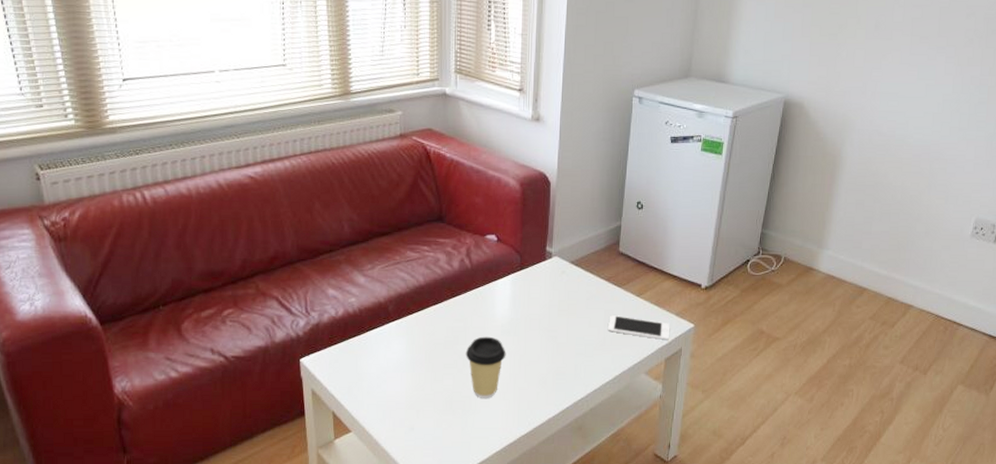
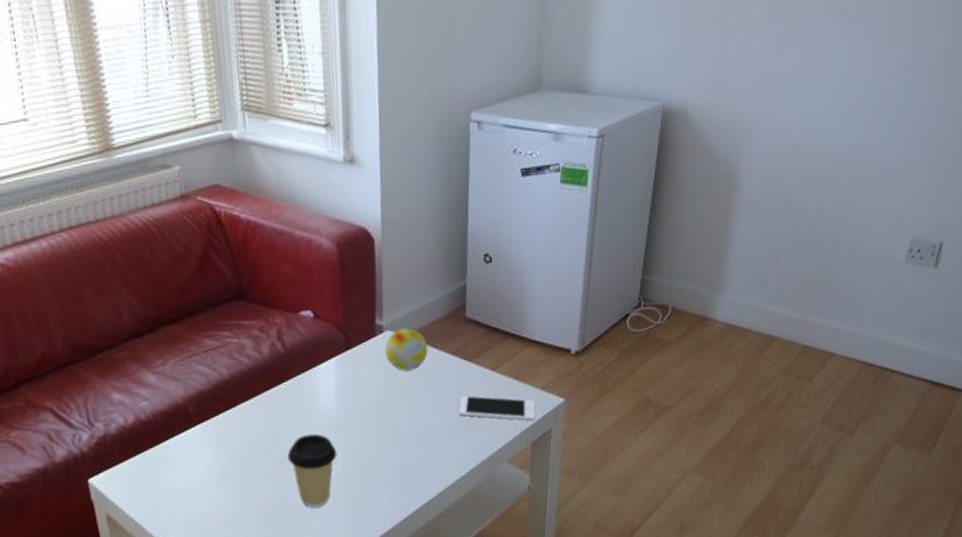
decorative ball: none [552,256,587,291] -> present [385,328,428,371]

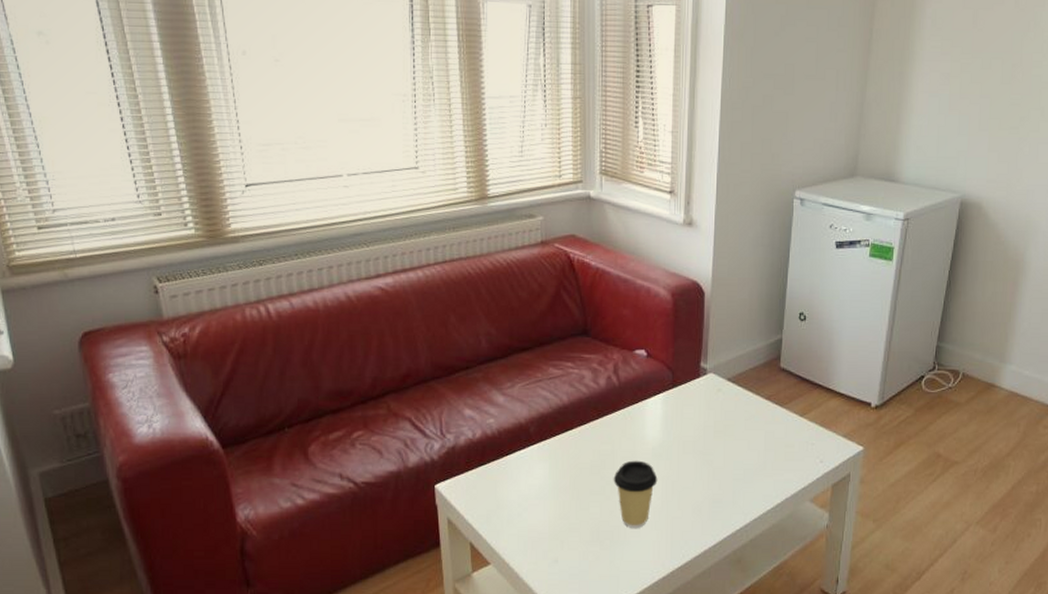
decorative ball: present [385,328,428,371] -> none [707,372,745,410]
cell phone: present [458,395,536,421] -> none [768,436,838,465]

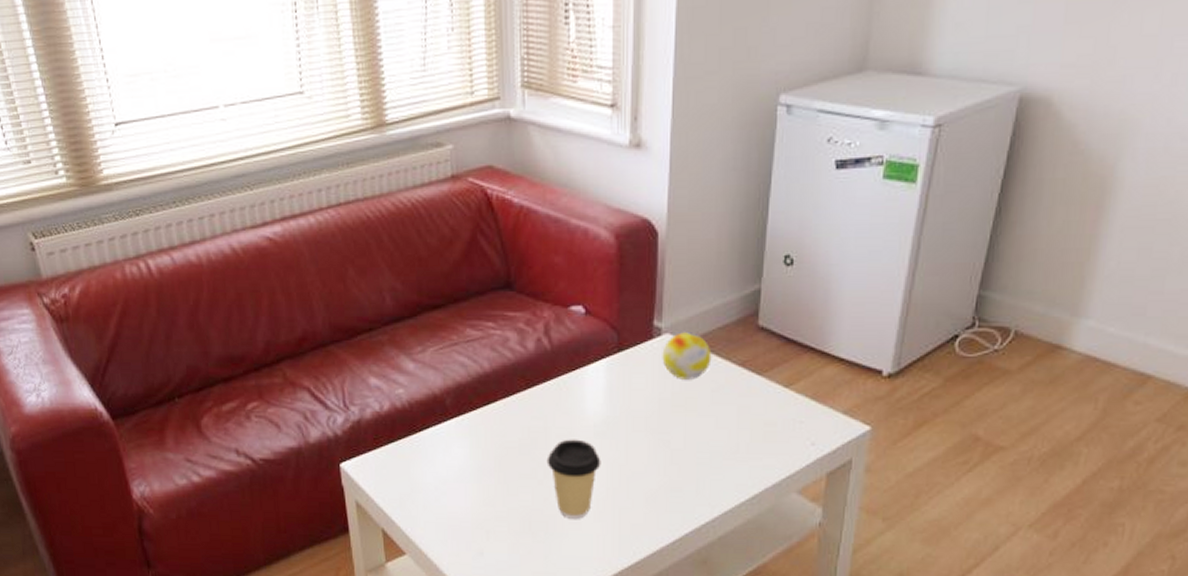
decorative ball: none [707,372,745,410] -> present [662,332,712,380]

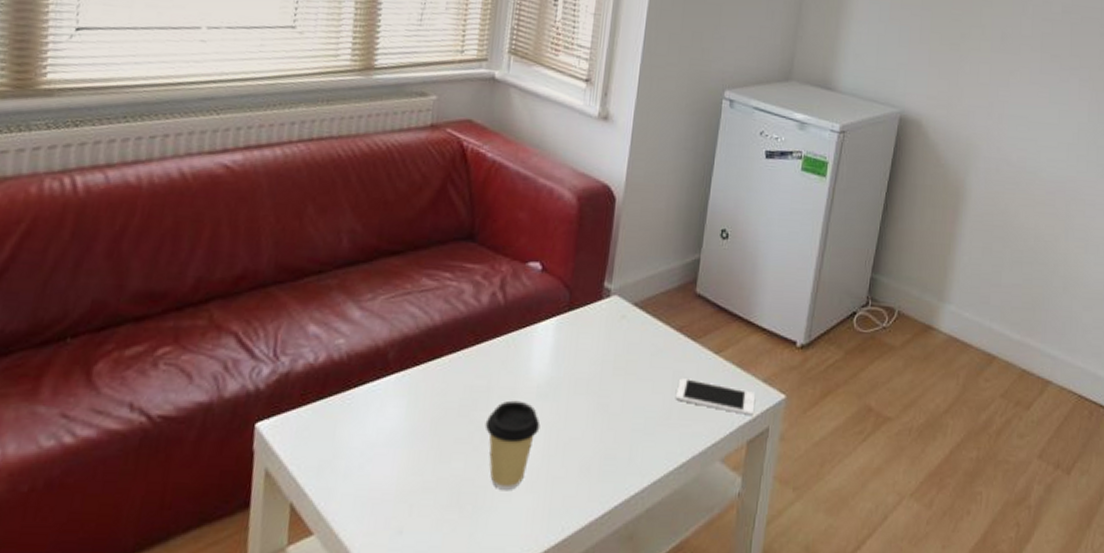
decorative ball: present [662,332,712,380] -> none [608,295,654,343]
cell phone: none [742,412,835,449] -> present [675,377,756,417]

